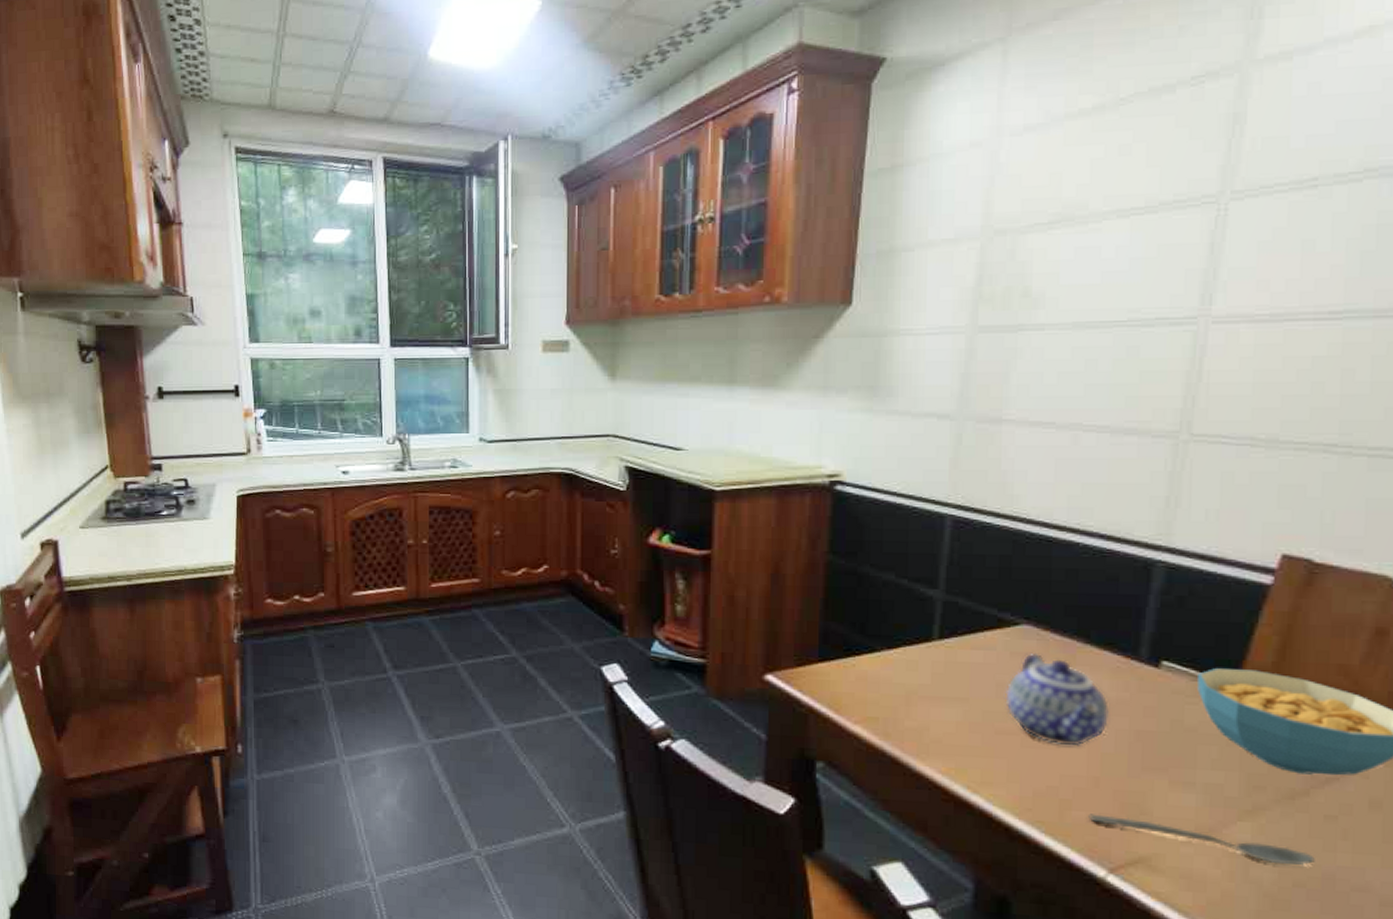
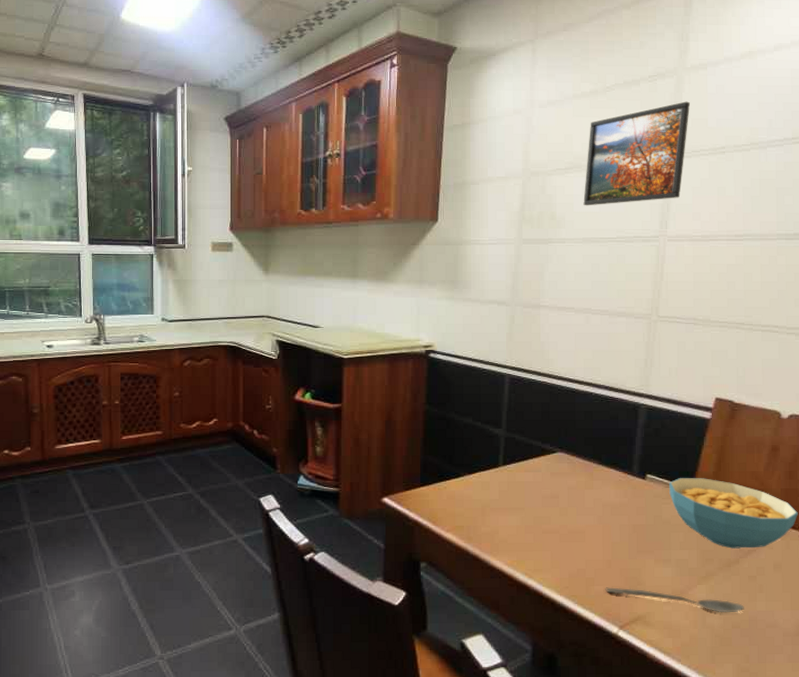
teapot: present [1005,652,1109,747] -> none [548,472,615,539]
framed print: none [1075,111,1260,276] -> present [583,101,690,206]

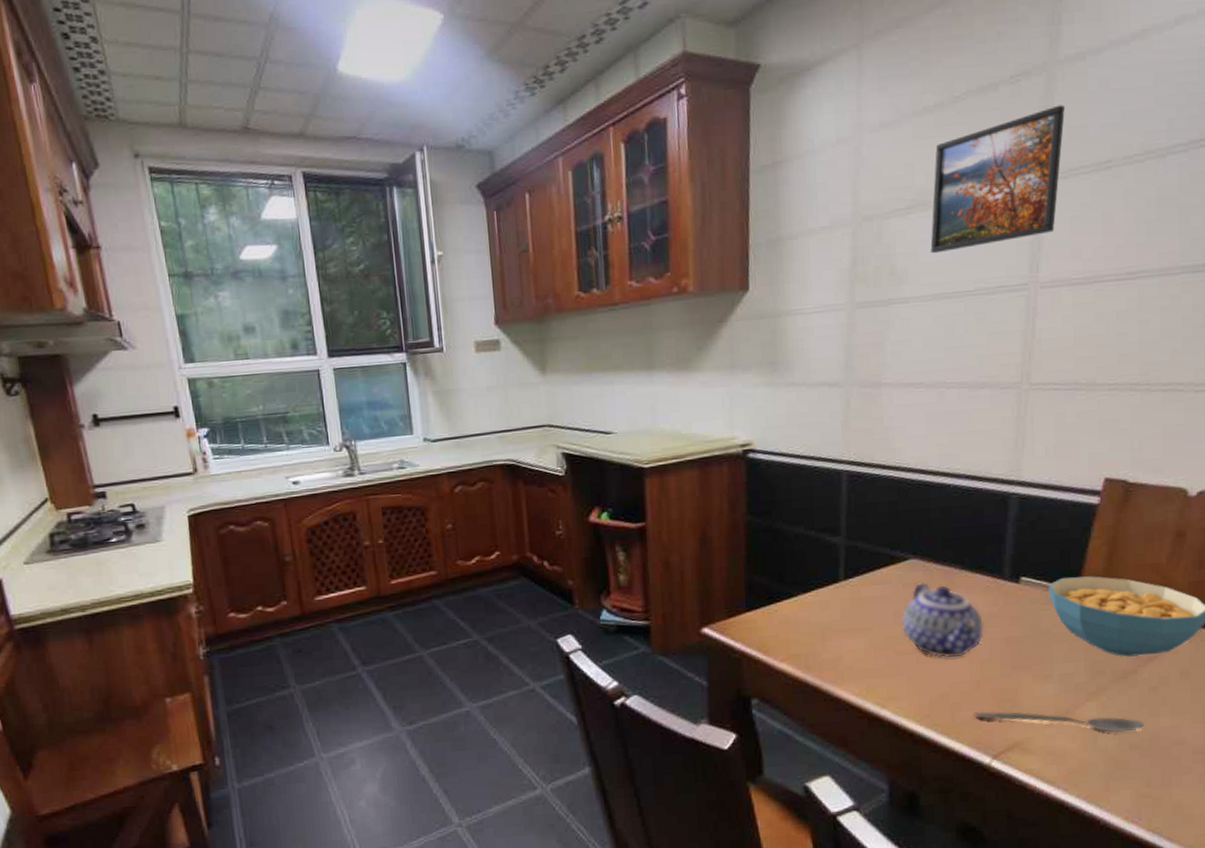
teapot: none [548,472,615,539] -> present [901,582,984,658]

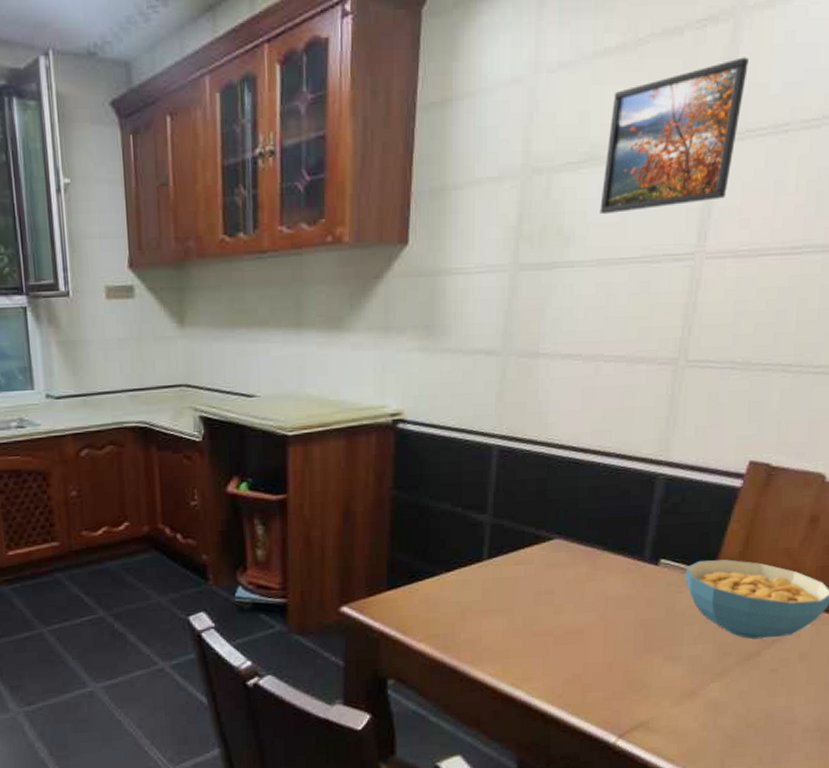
teapot: present [901,582,984,658] -> none [541,562,620,640]
spoon: present [974,711,1144,732] -> none [604,692,762,712]

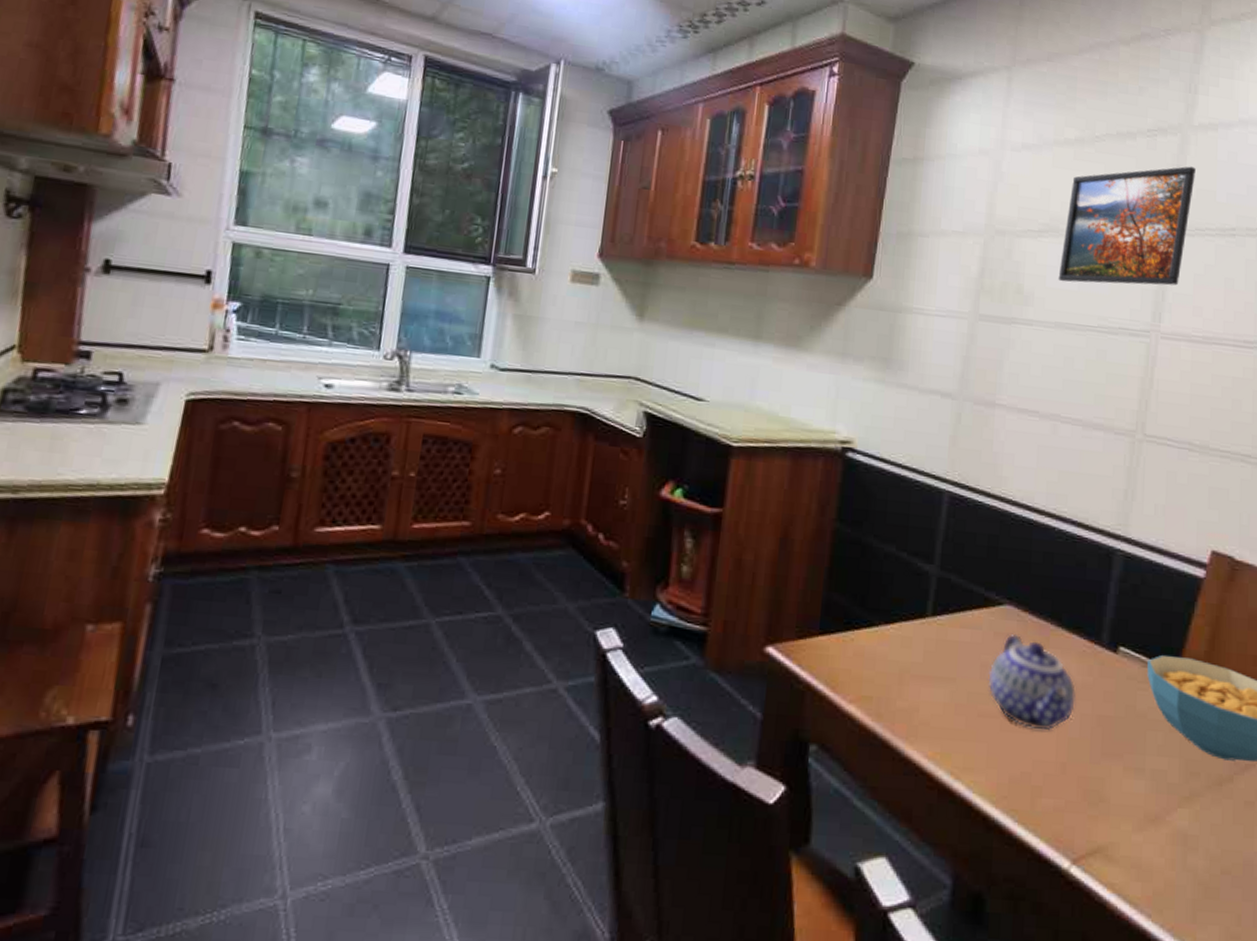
teapot: none [541,562,620,640] -> present [988,633,1075,731]

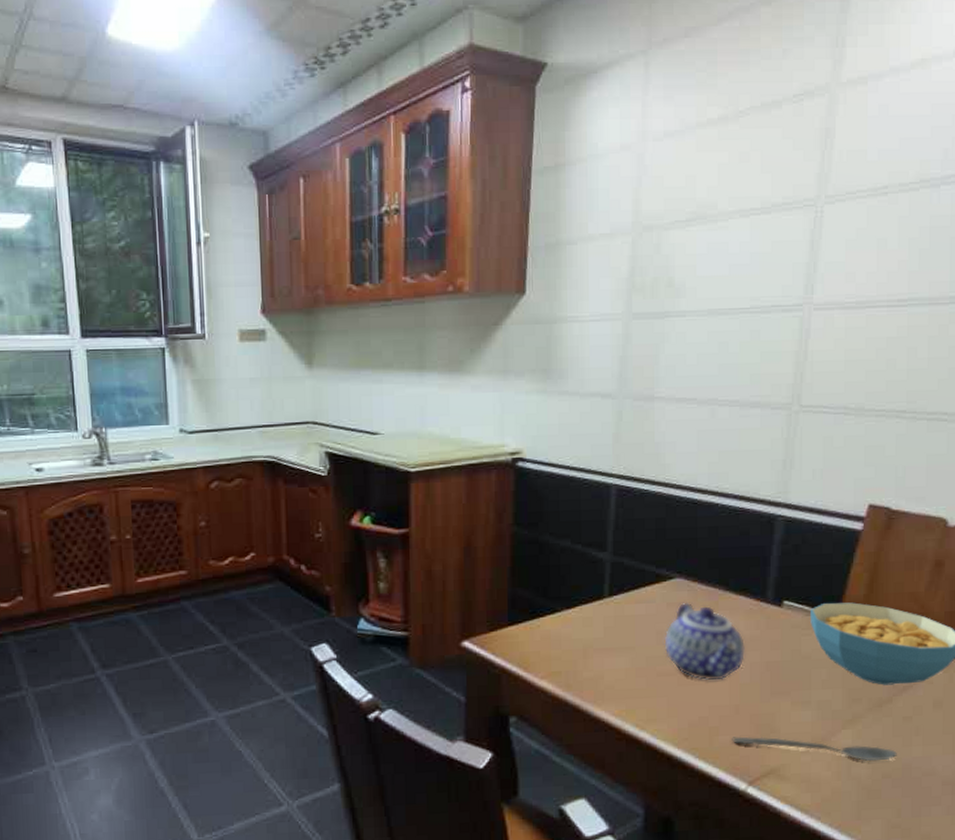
spoon: none [1056,801,1238,853] -> present [732,736,897,761]
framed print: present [1058,166,1196,286] -> none [708,127,845,269]

